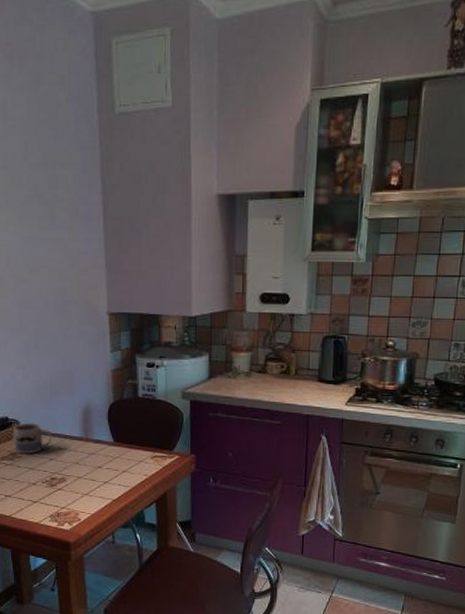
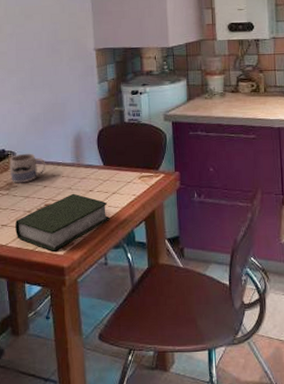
book: none [20,468,119,526] -> present [15,193,110,252]

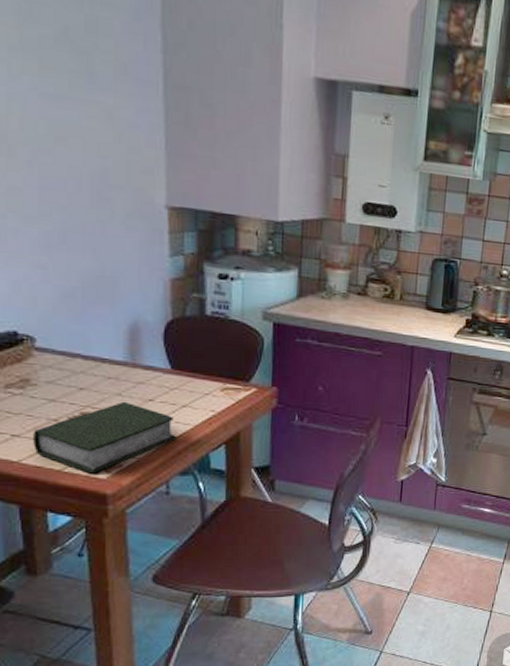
mug: present [9,153,46,184] -> none [24,340,84,382]

